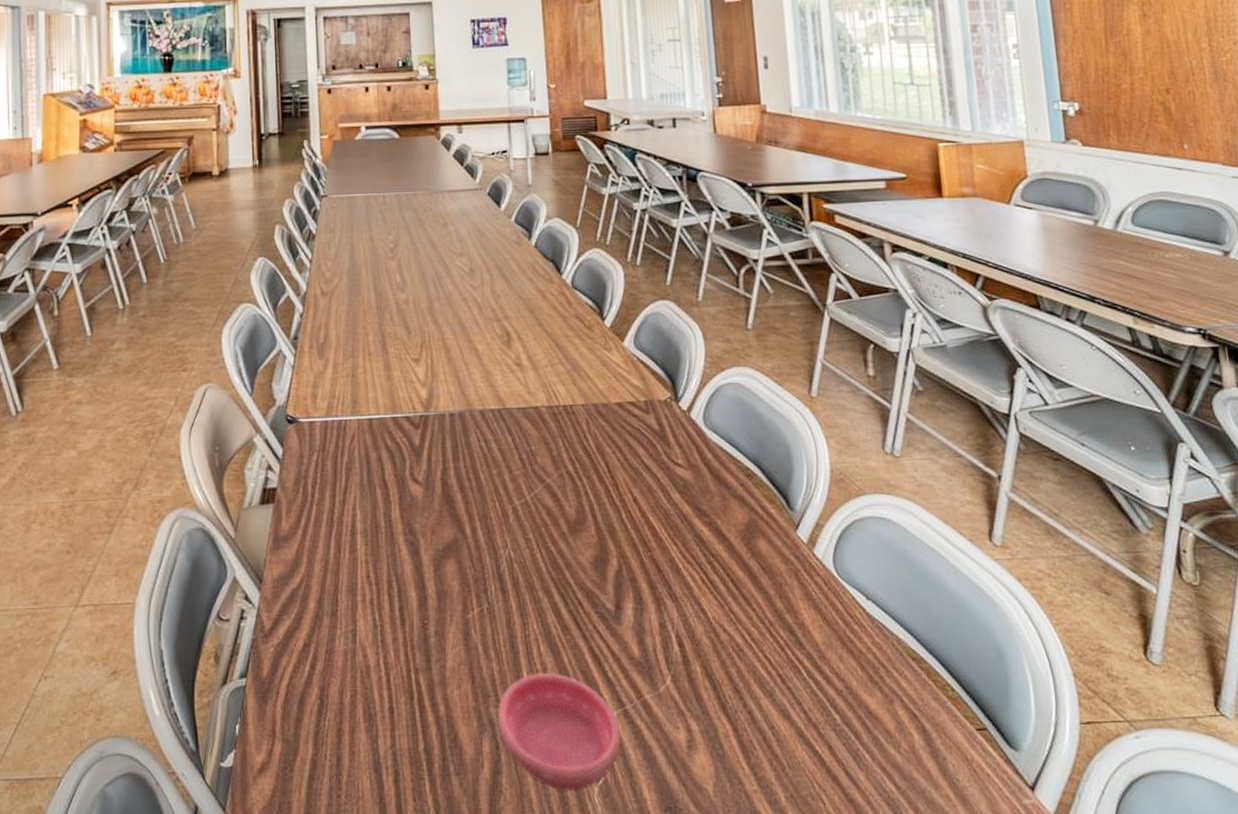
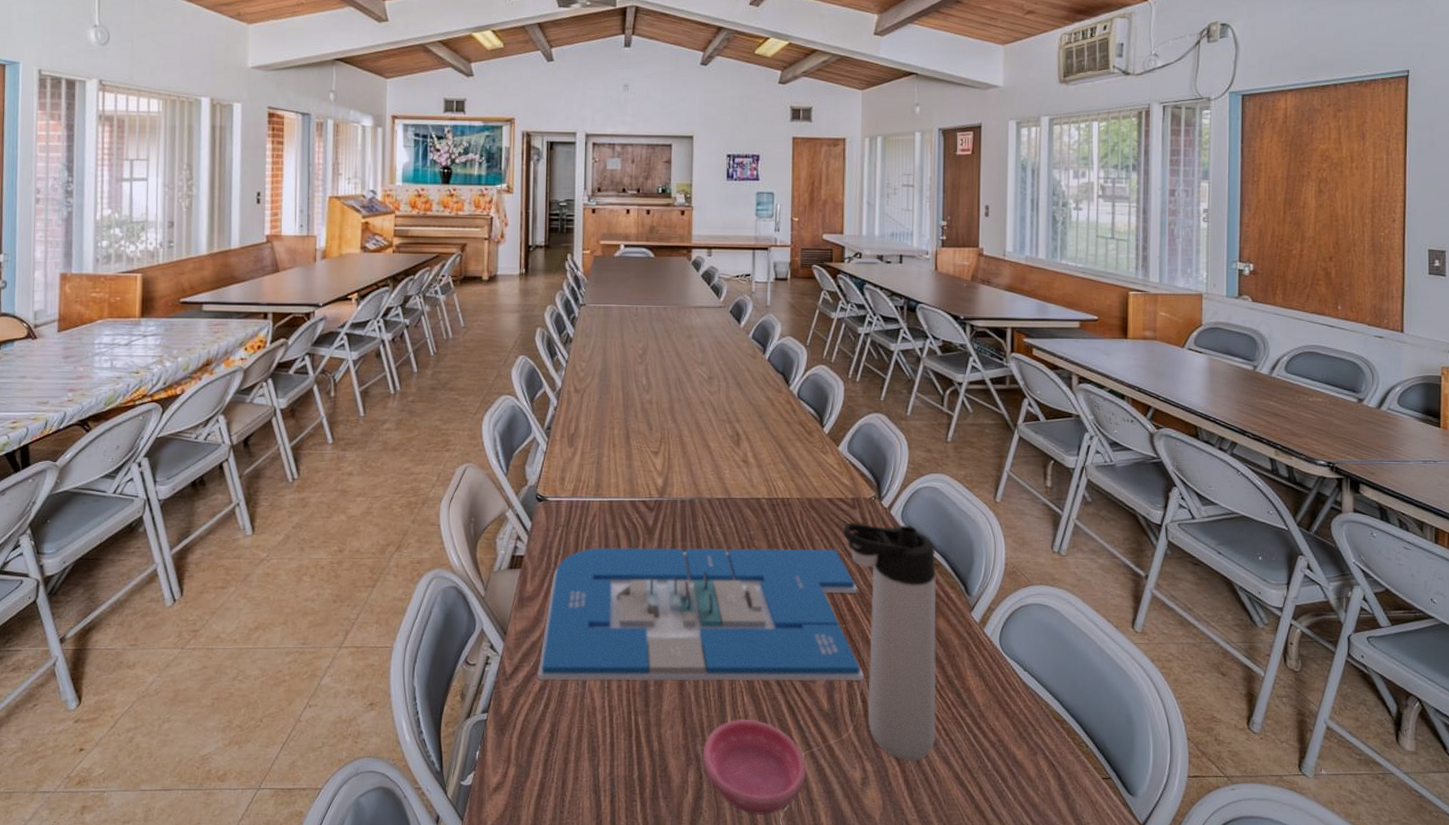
board game: none [299,462,678,636] -> present [536,547,864,682]
thermos bottle: none [637,429,770,717] -> present [843,523,937,762]

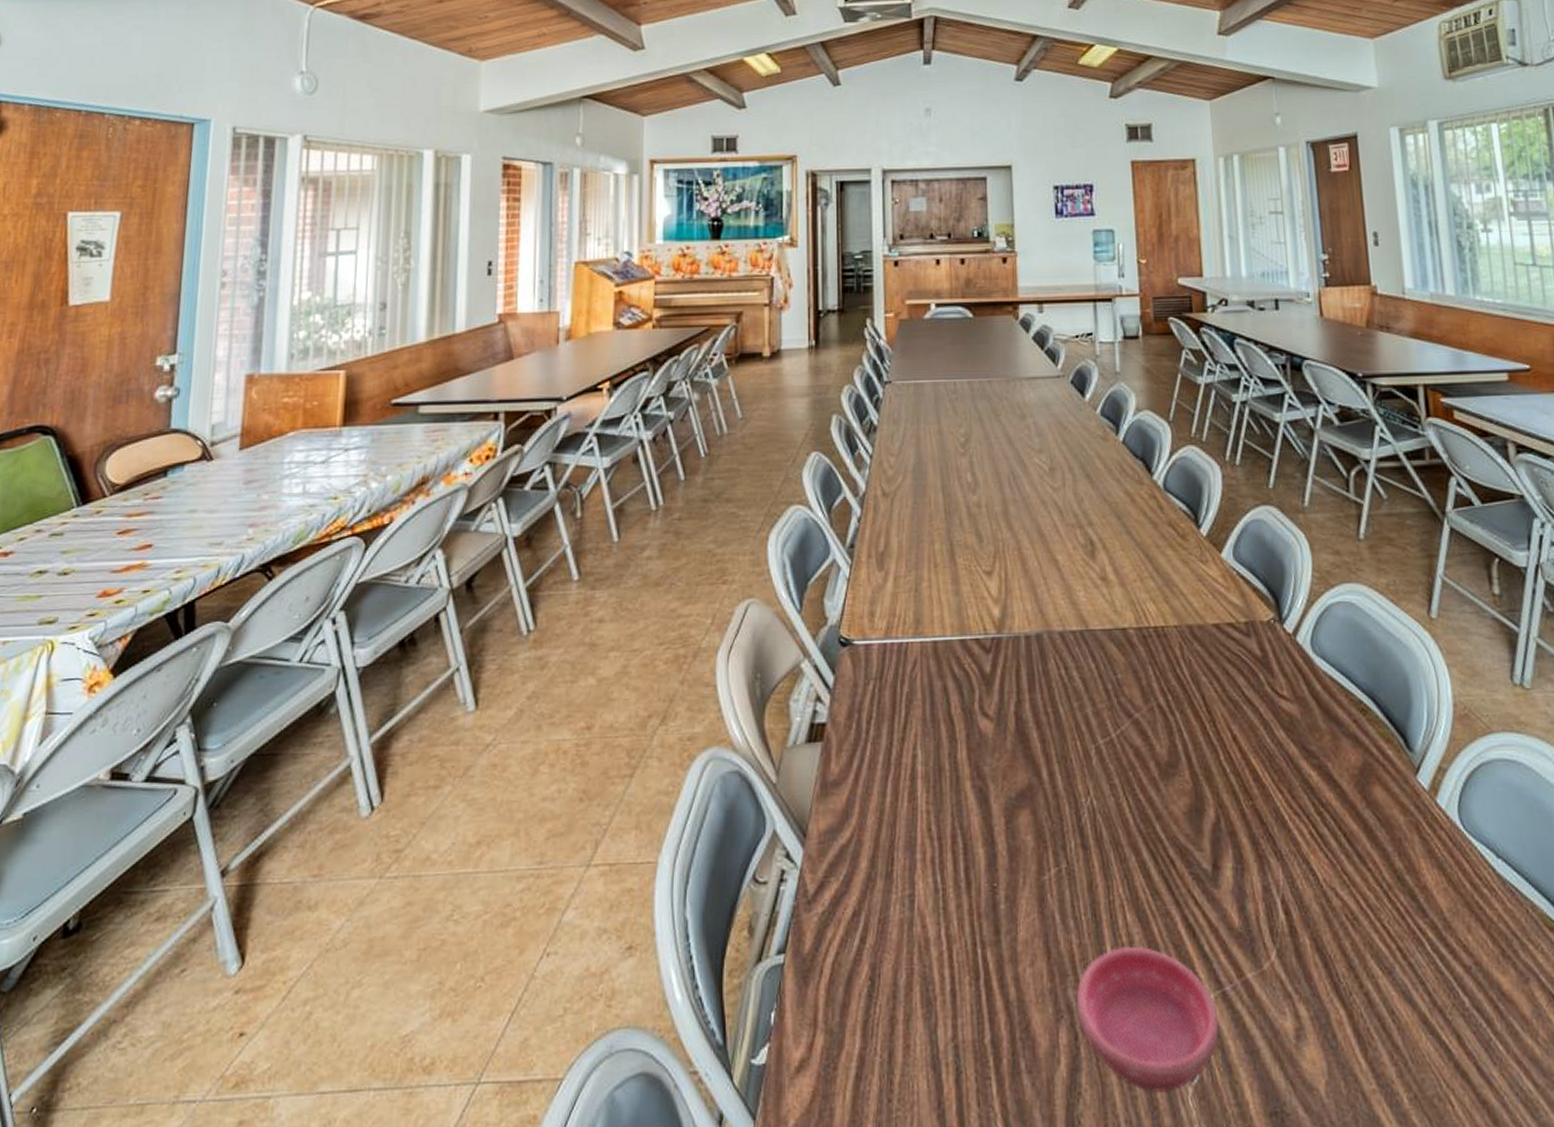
board game: present [536,547,864,682] -> none [848,694,1284,902]
thermos bottle: present [843,523,937,762] -> none [1237,656,1389,1000]

